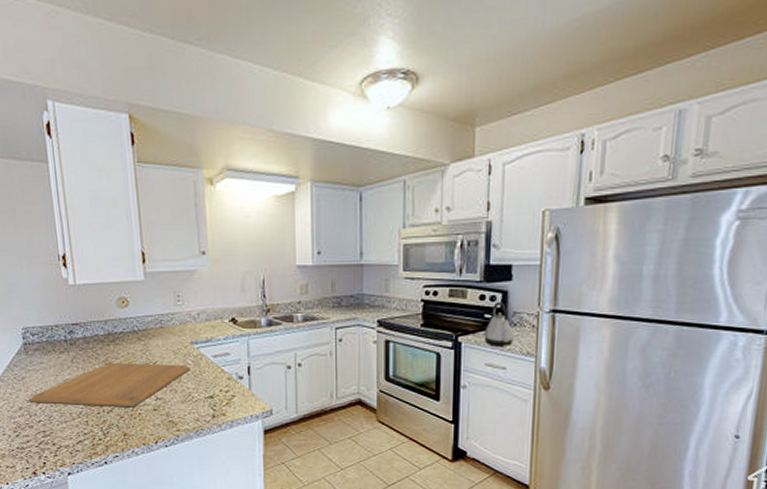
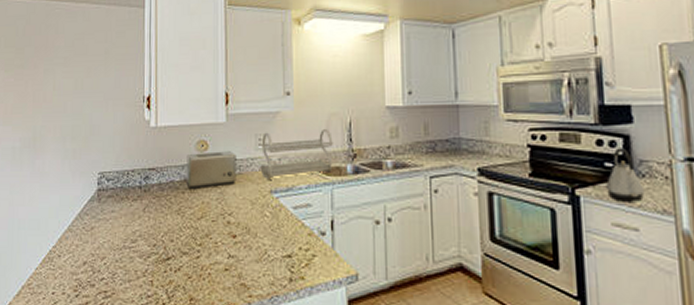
chopping board: present [27,362,190,408] -> none [93,212,268,266]
toaster: none [108,307,159,343] -> present [186,151,238,190]
dish rack: none [179,285,249,334] -> present [260,128,333,181]

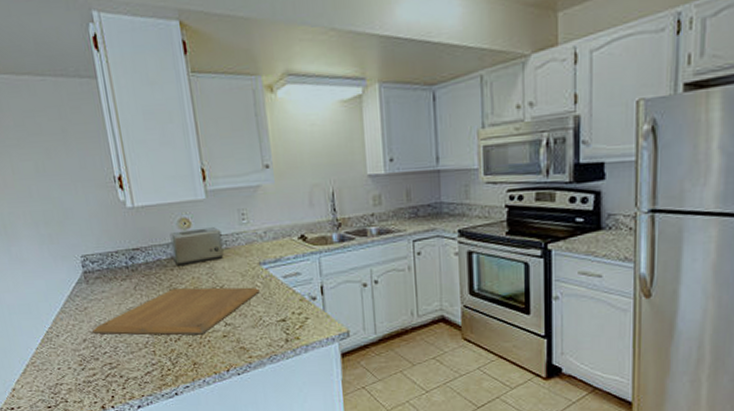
chopping board: none [93,212,268,266] -> present [91,287,260,335]
dish rack: present [260,128,333,181] -> none [244,199,319,254]
kettle: present [606,148,645,202] -> none [576,203,610,253]

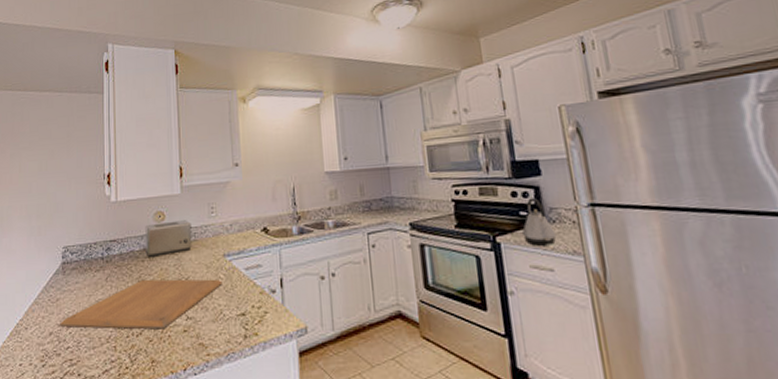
kettle: none [576,203,610,253] -> present [522,198,557,246]

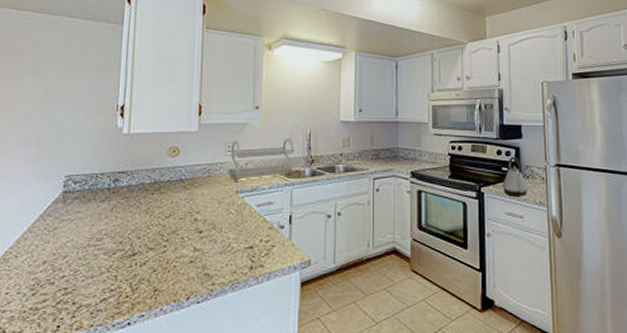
chopping board: present [59,279,222,330] -> none [54,211,233,260]
toaster: present [145,220,193,258] -> none [156,156,208,191]
dish rack: none [213,194,280,246] -> present [228,138,294,183]

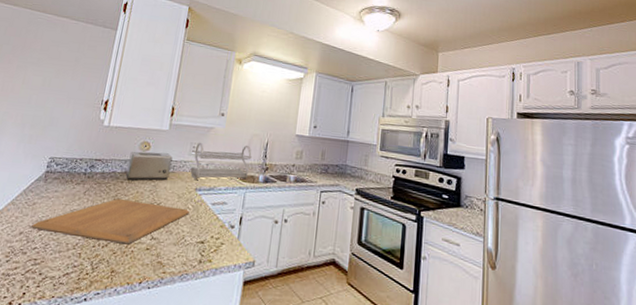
chopping board: none [54,211,233,260] -> present [30,198,190,245]
toaster: none [156,156,208,191] -> present [126,151,173,181]
kettle: present [503,157,529,197] -> none [442,185,467,225]

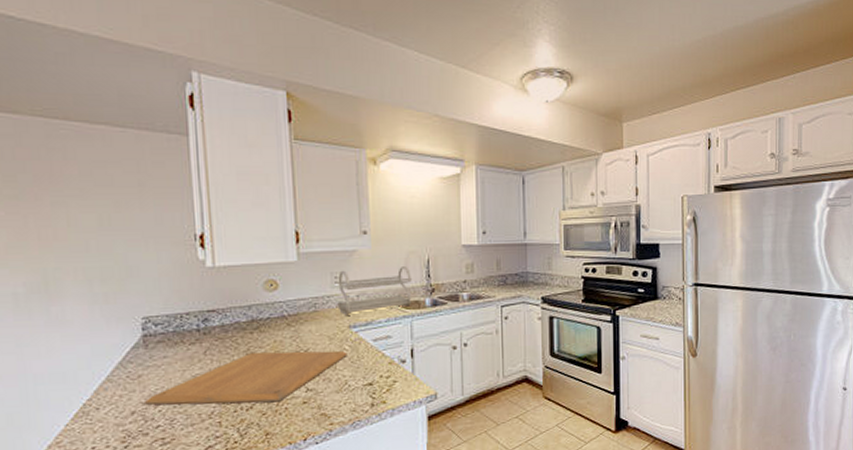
toaster: present [126,151,173,181] -> none [253,290,313,330]

